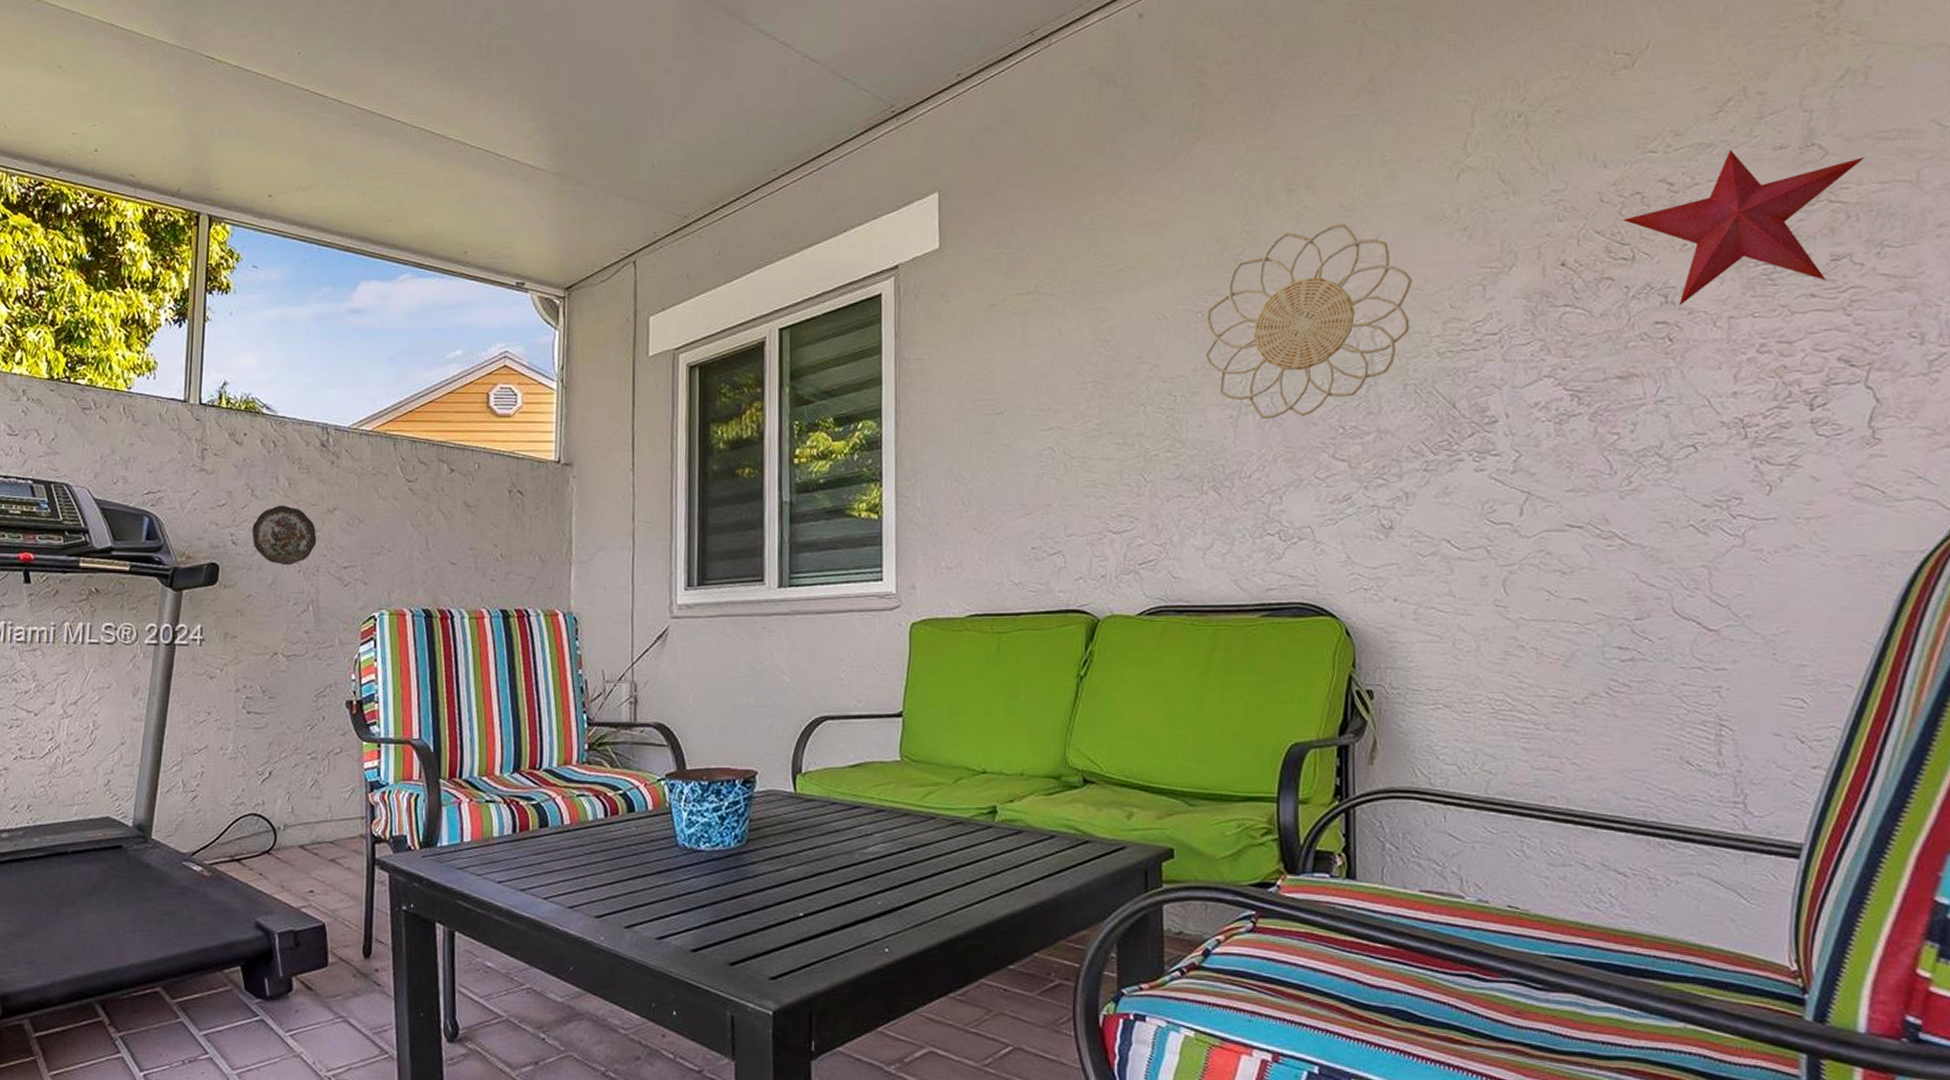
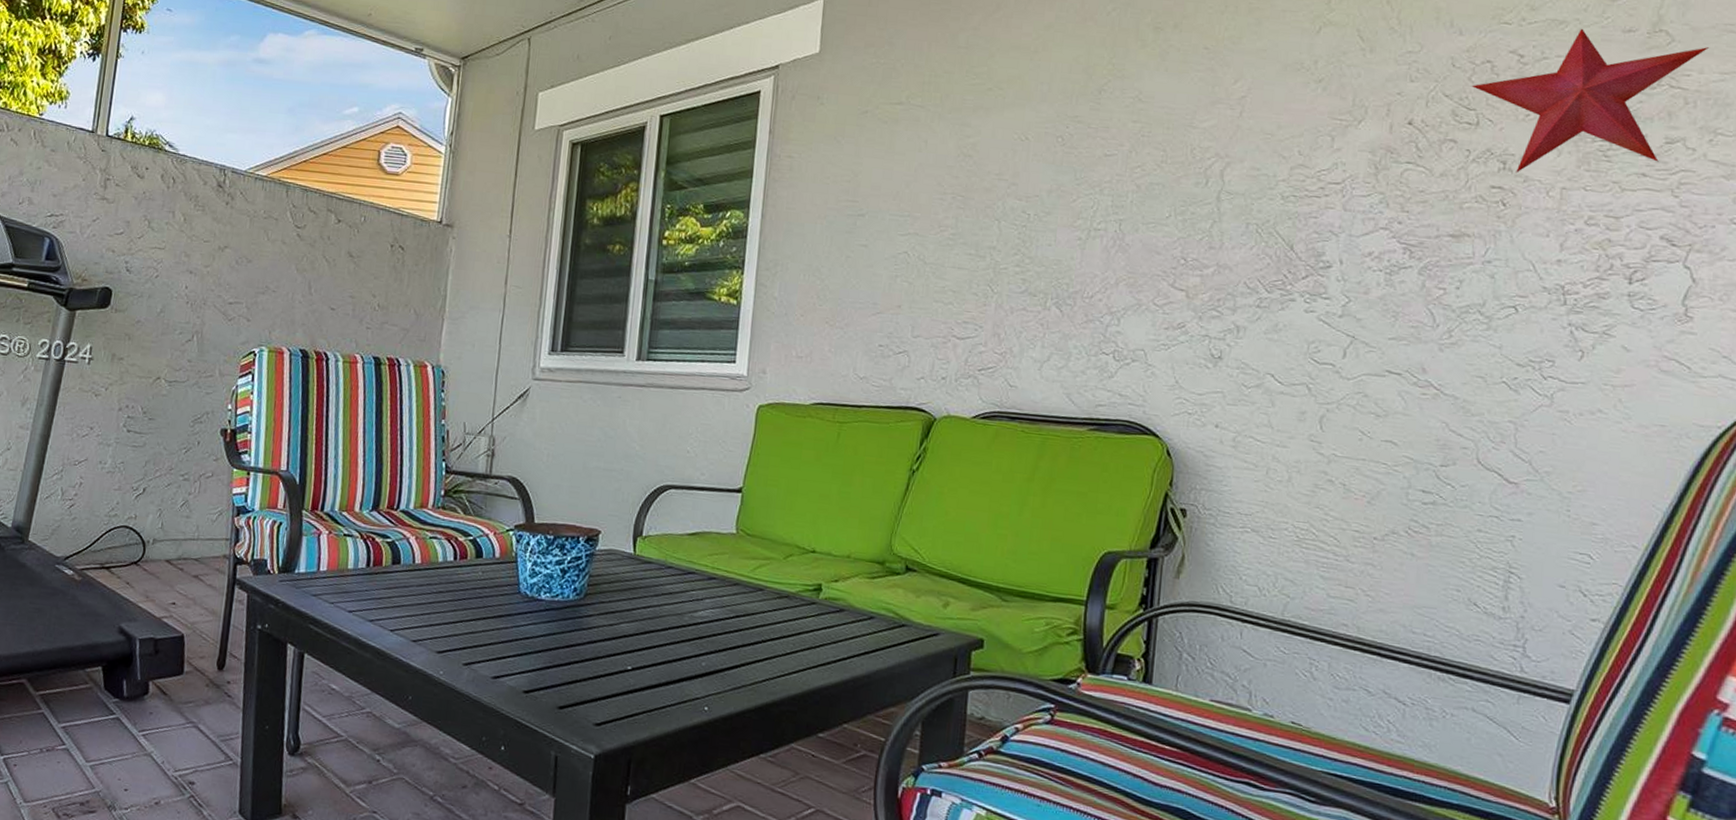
decorative plate: present [252,505,317,566] -> none [145,238,207,297]
decorative wall piece: present [1204,224,1413,419] -> none [1060,64,1266,245]

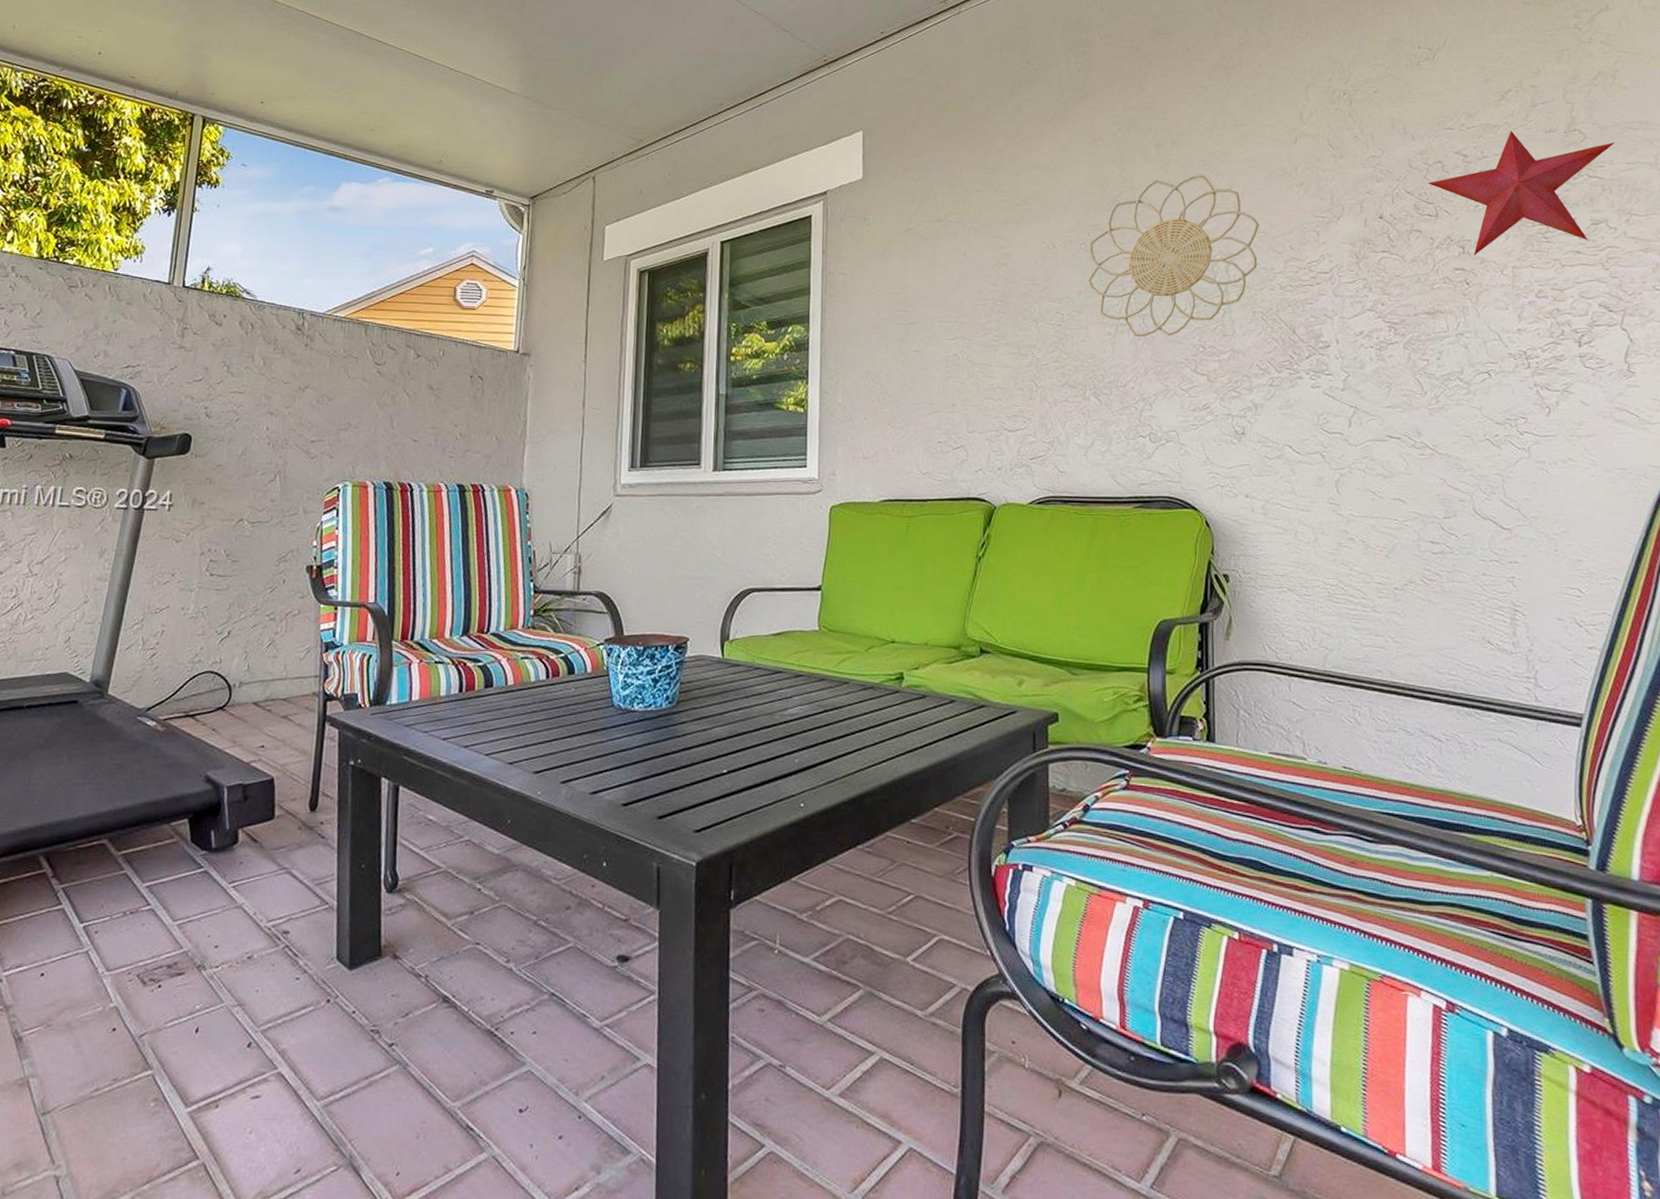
decorative wall piece: none [1060,64,1266,245] -> present [1087,175,1260,337]

